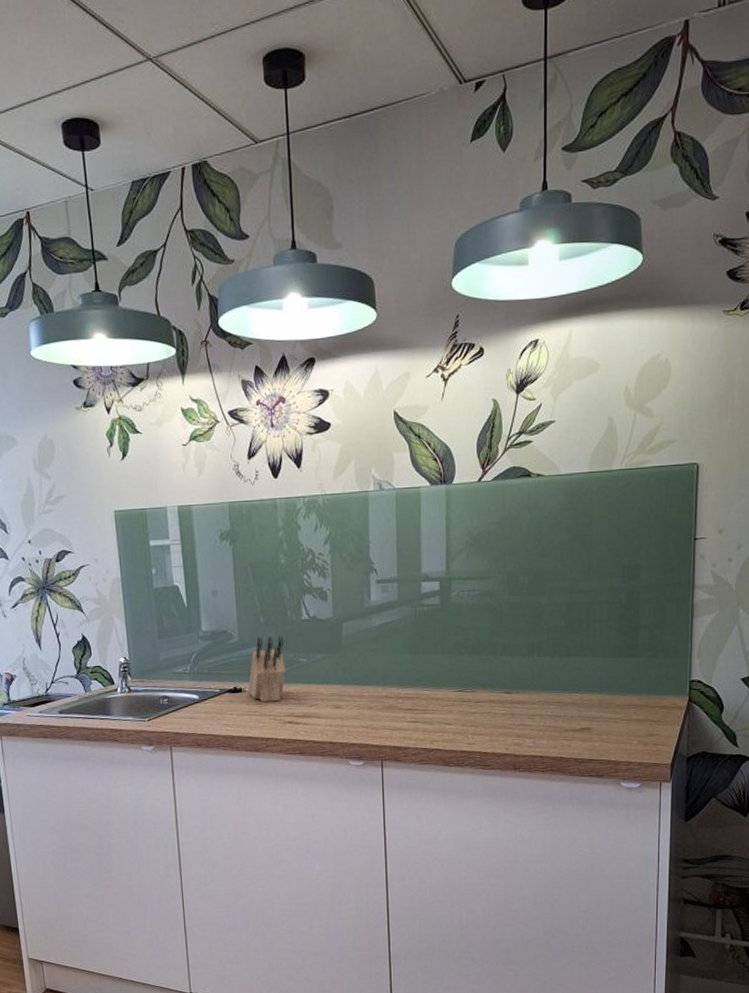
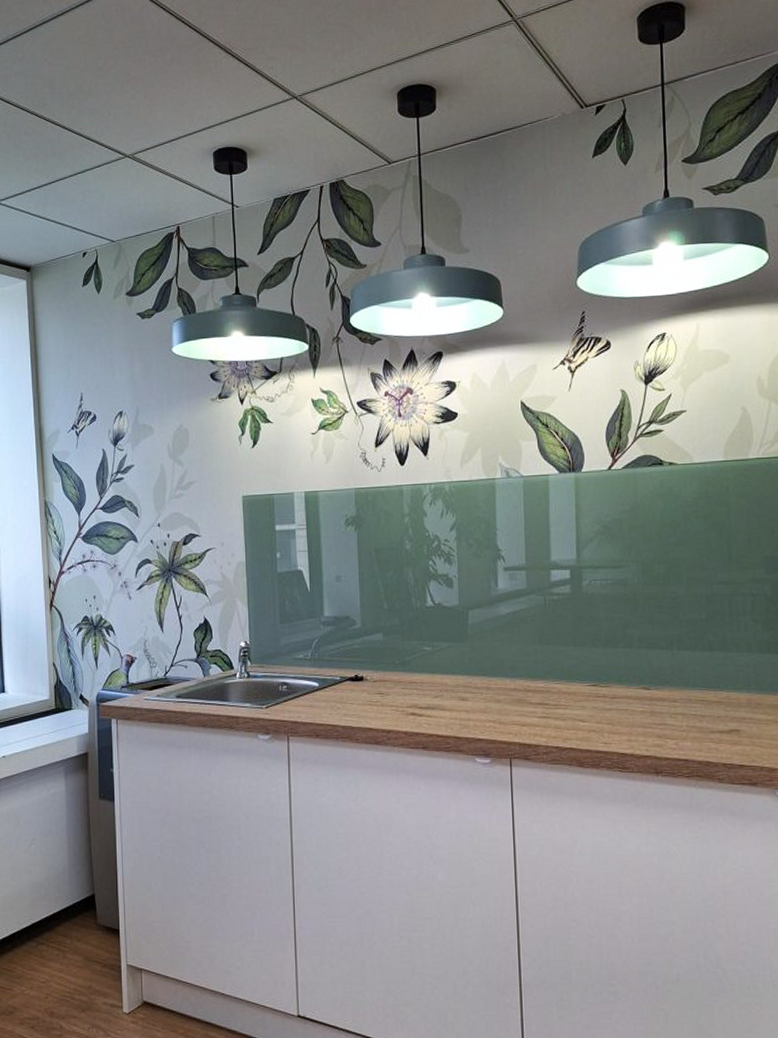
knife block: present [248,636,286,702] -> none [370,622,409,692]

